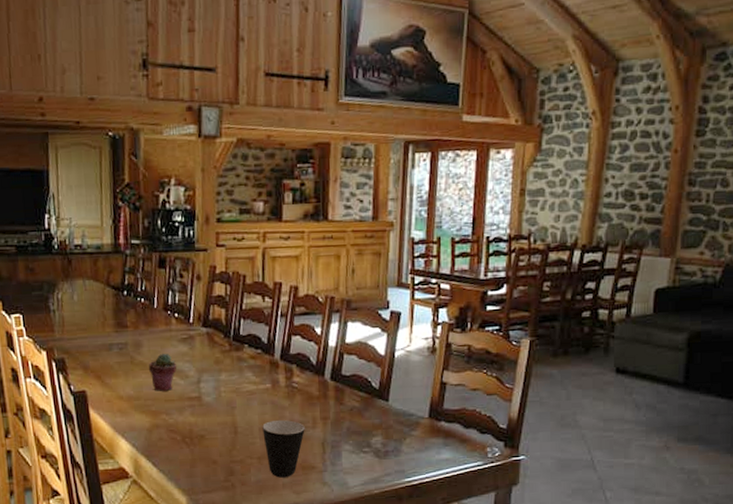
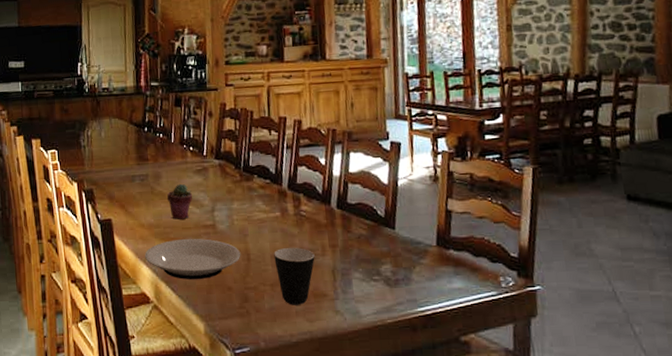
plate: none [123,411,228,453] -> present [145,238,241,279]

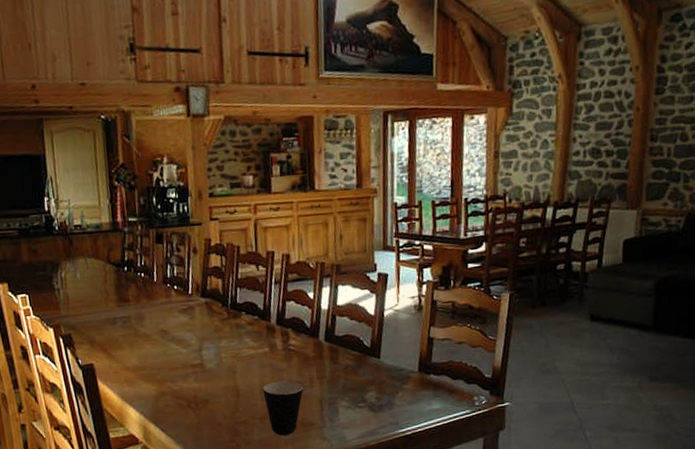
plate: present [145,238,241,279] -> none [131,378,230,419]
potted succulent: present [167,183,193,220] -> none [151,324,179,361]

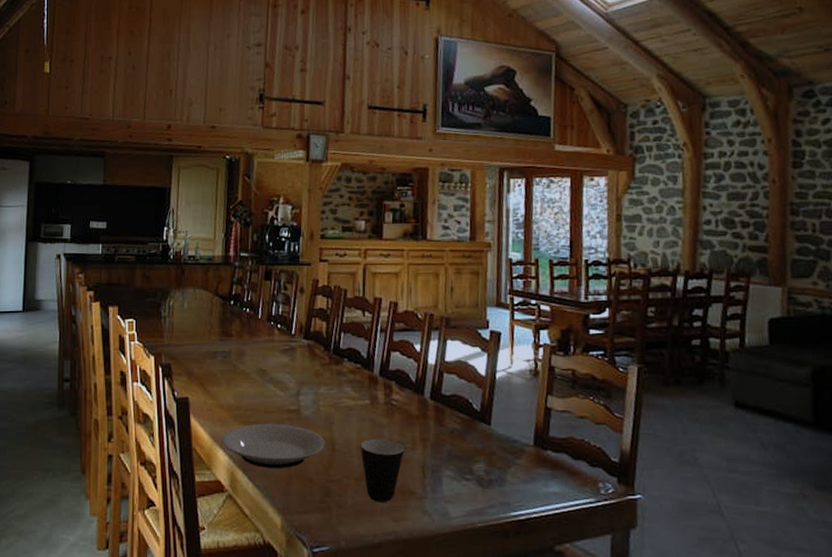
plate: none [131,378,230,419] -> present [222,423,326,468]

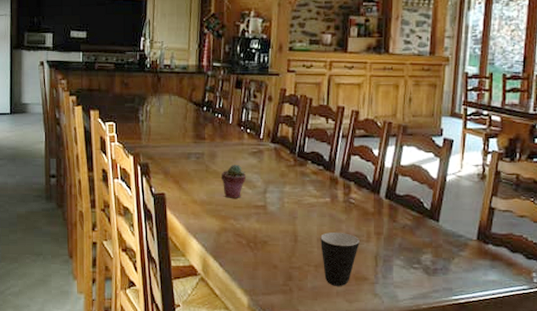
plate: present [222,423,326,468] -> none [195,217,289,256]
potted succulent: none [249,363,278,402] -> present [220,164,247,198]

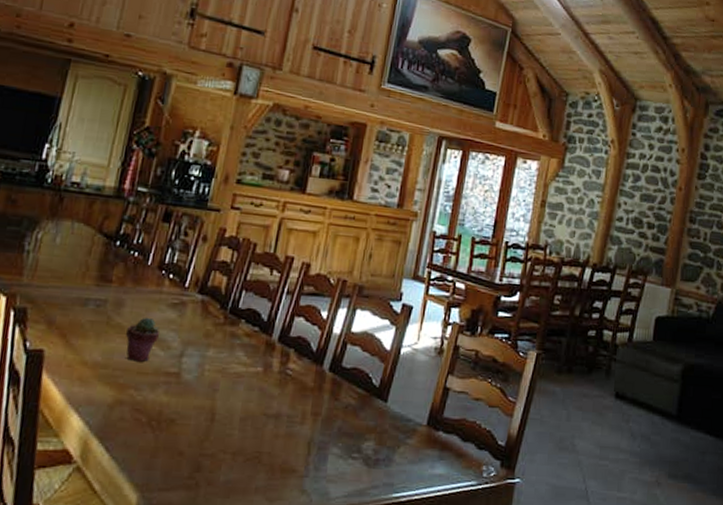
mug: present [320,231,360,286] -> none [242,410,292,480]

